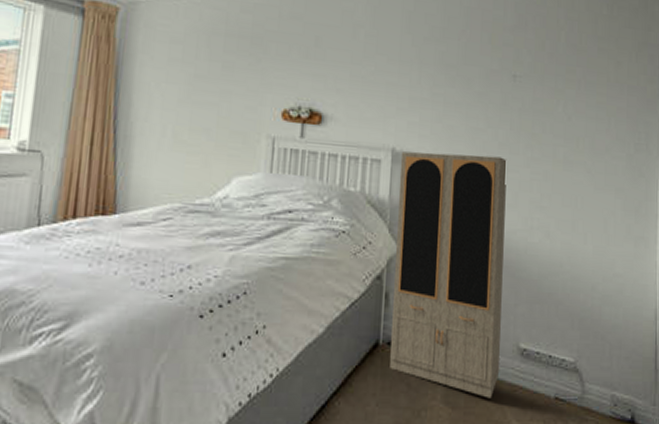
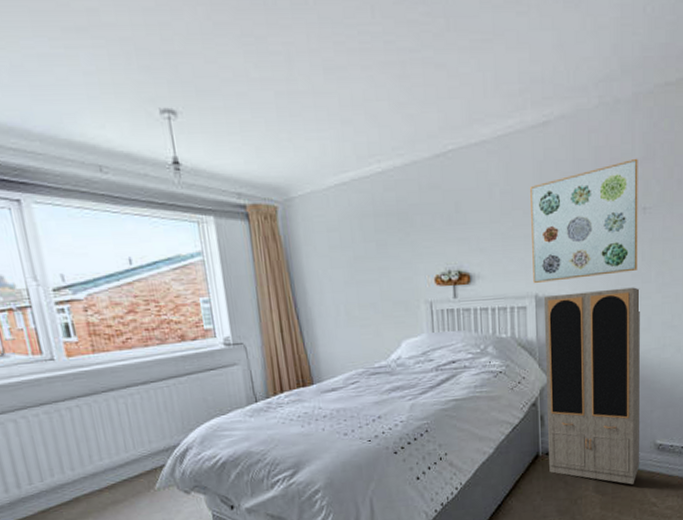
wall art: none [391,25,510,140] -> present [530,158,638,284]

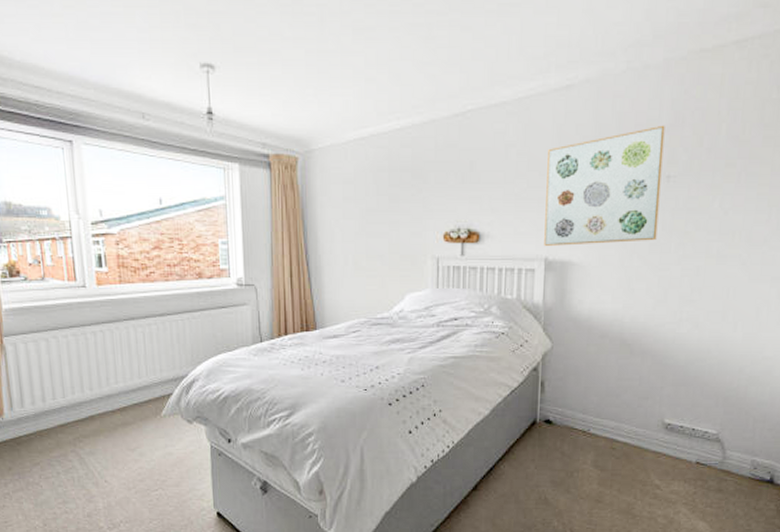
cabinet: present [543,287,640,485] -> none [546,257,658,463]

